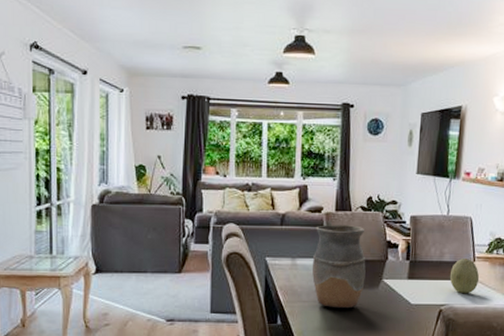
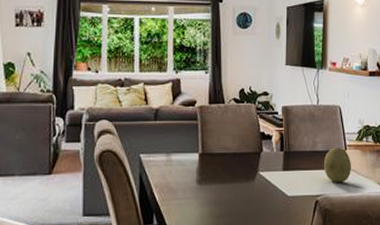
vase: present [311,225,366,309] -> none [187,118,241,205]

